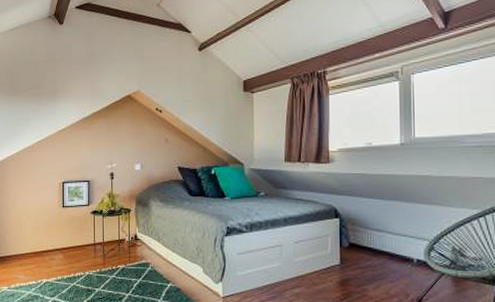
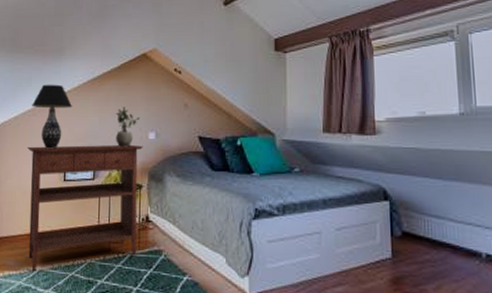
console table: none [29,175,130,282] -> present [27,144,143,271]
table lamp: none [31,123,68,180] -> present [32,84,73,149]
potted plant: none [105,142,127,177] -> present [115,107,140,147]

